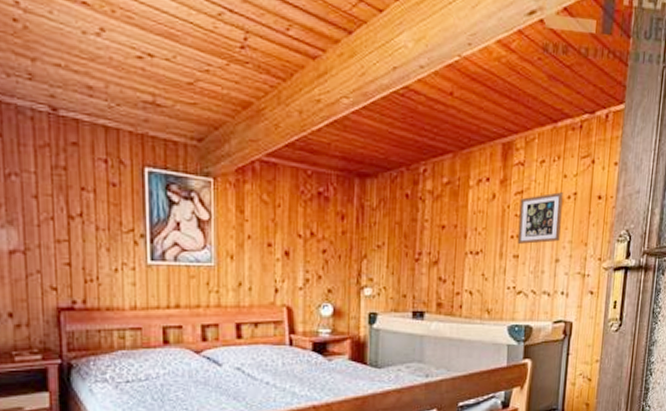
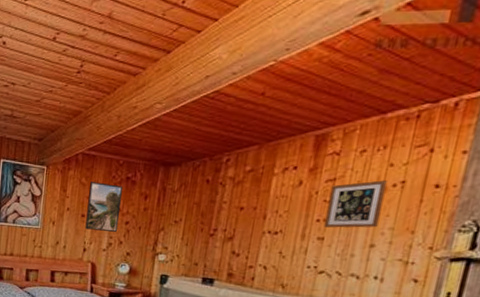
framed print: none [274,199,315,264] -> present [85,182,122,232]

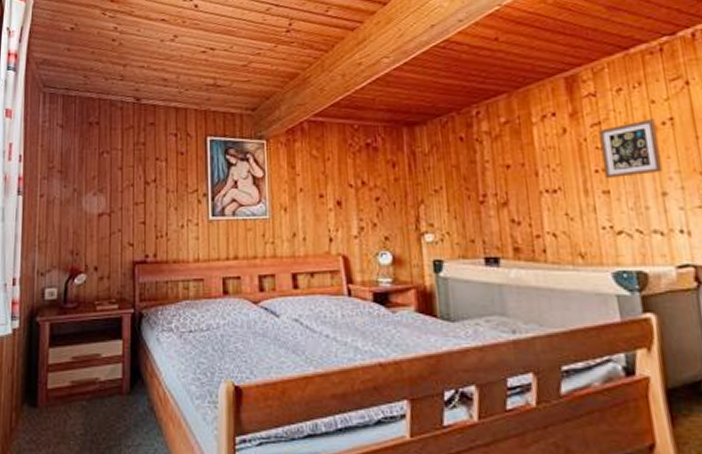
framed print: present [85,182,122,232] -> none [323,153,368,213]

